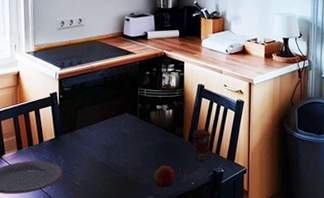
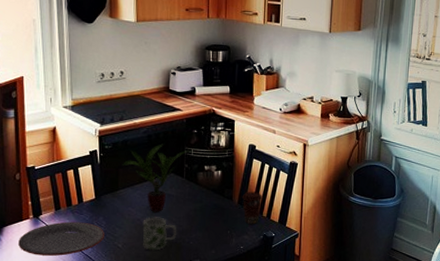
potted plant: none [80,85,145,150] -> present [122,144,192,212]
mug: none [98,155,131,188] -> present [142,217,177,251]
apple: present [153,165,176,188] -> none [200,228,224,252]

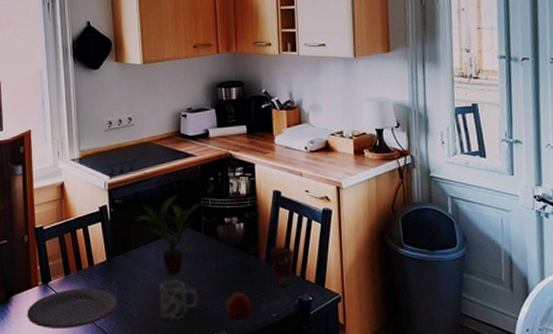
apple: none [200,228,224,252] -> present [225,292,253,321]

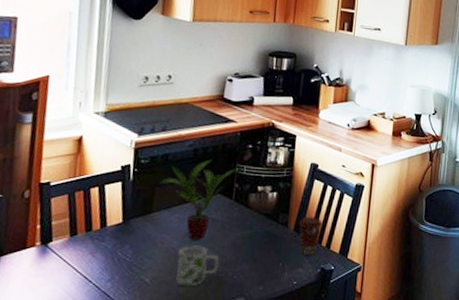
plate: present [27,288,118,328] -> none [16,250,130,293]
apple: present [225,292,253,321] -> none [246,260,275,288]

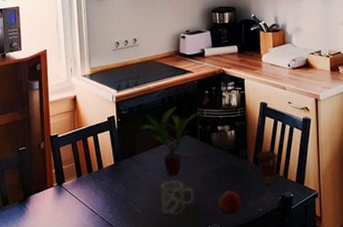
apple: none [246,260,275,288] -> present [218,190,242,215]

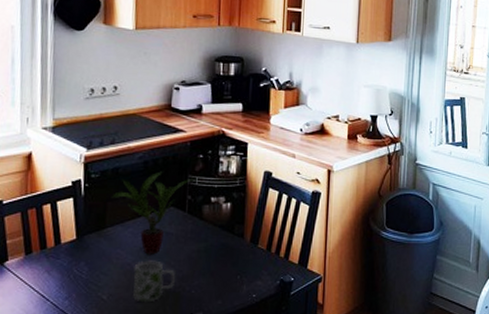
apple: present [218,190,242,215] -> none [204,273,233,302]
coffee cup: present [257,150,278,185] -> none [255,227,280,268]

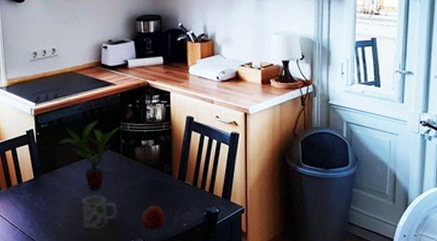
apple: none [204,273,233,302] -> present [141,205,166,230]

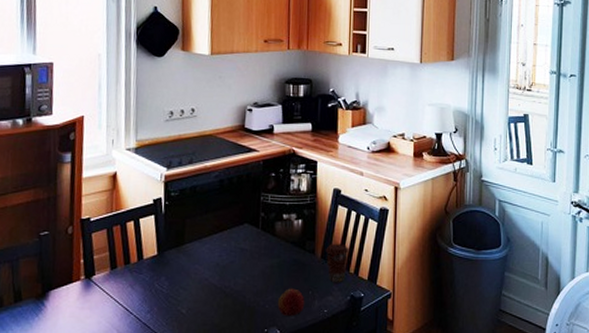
potted plant: present [58,120,128,190] -> none [189,189,269,270]
mug: present [82,195,117,230] -> none [209,275,251,317]
coffee cup: none [182,165,204,201] -> present [326,243,349,283]

